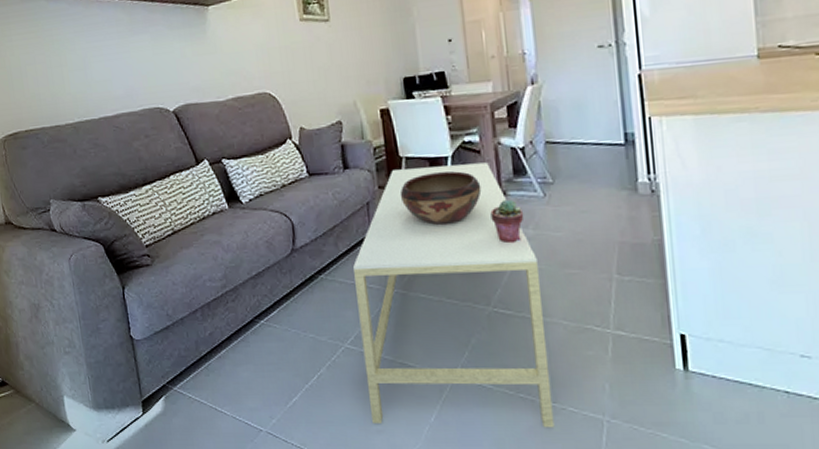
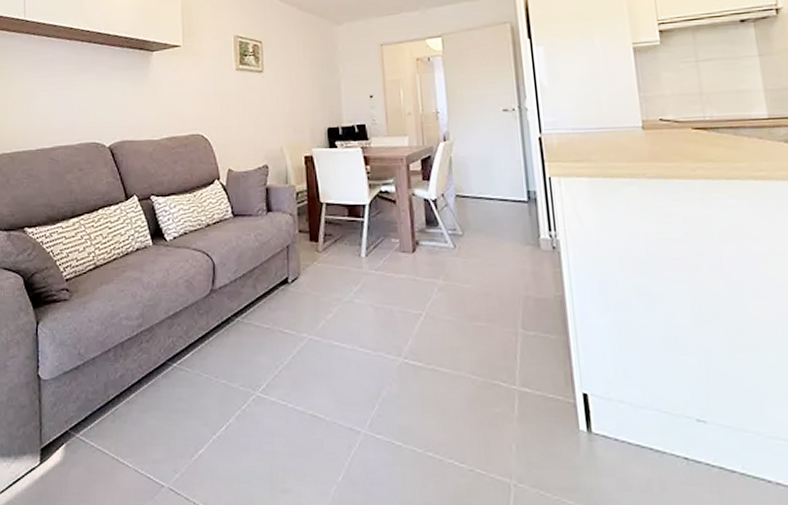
coffee table: present [353,162,555,428] -> none [270,212,463,492]
decorative bowl: present [399,171,482,225] -> none [319,219,396,271]
potted succulent: present [490,199,524,244] -> none [404,249,435,293]

